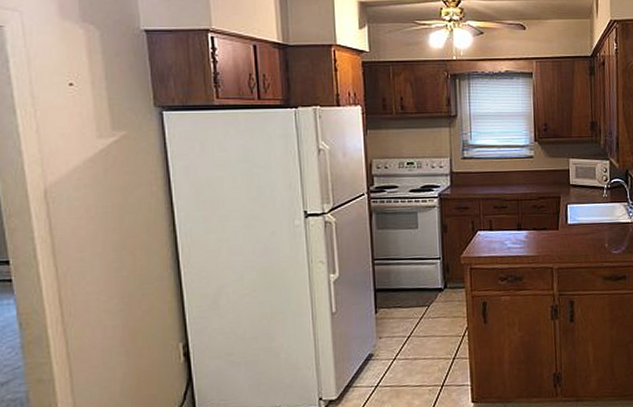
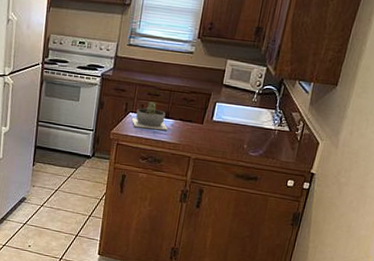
succulent planter: none [481,215,523,247] -> present [131,101,168,131]

